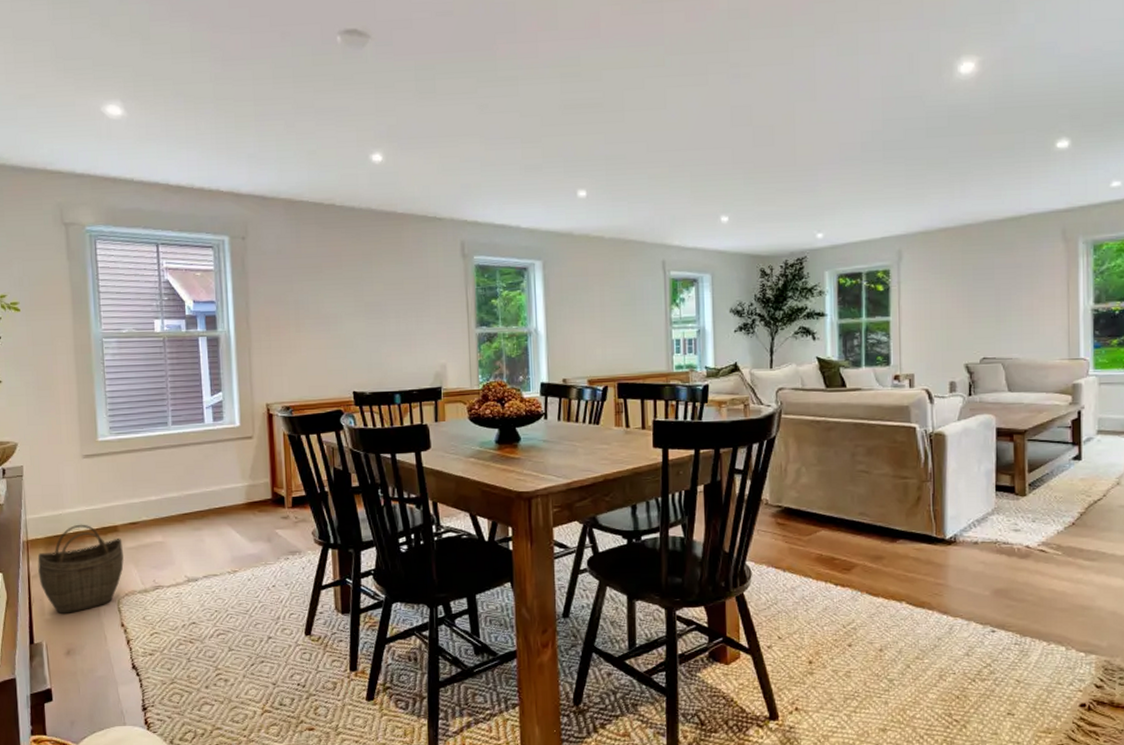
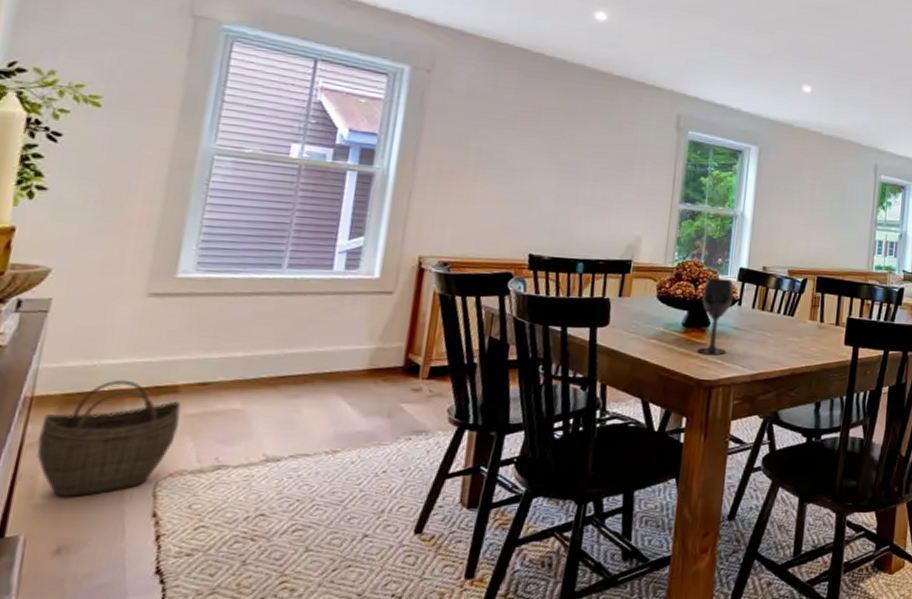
wine glass: none [509,395,539,468] -> present [696,278,734,355]

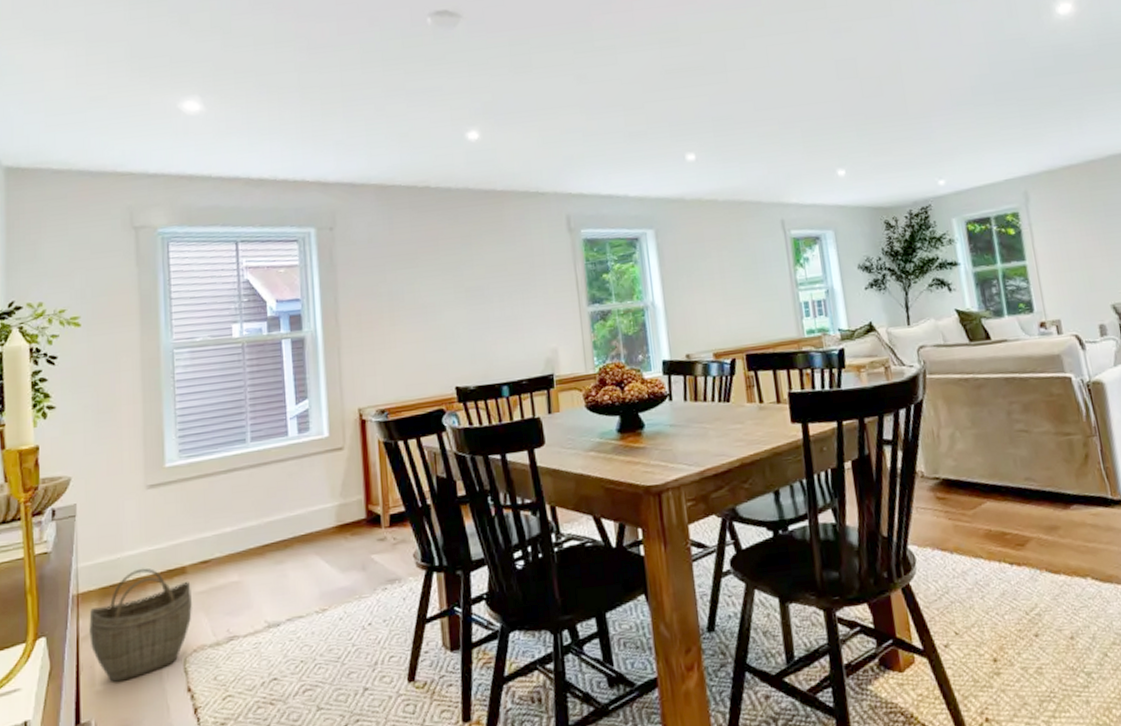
wine glass: present [696,278,734,355] -> none [630,375,667,459]

